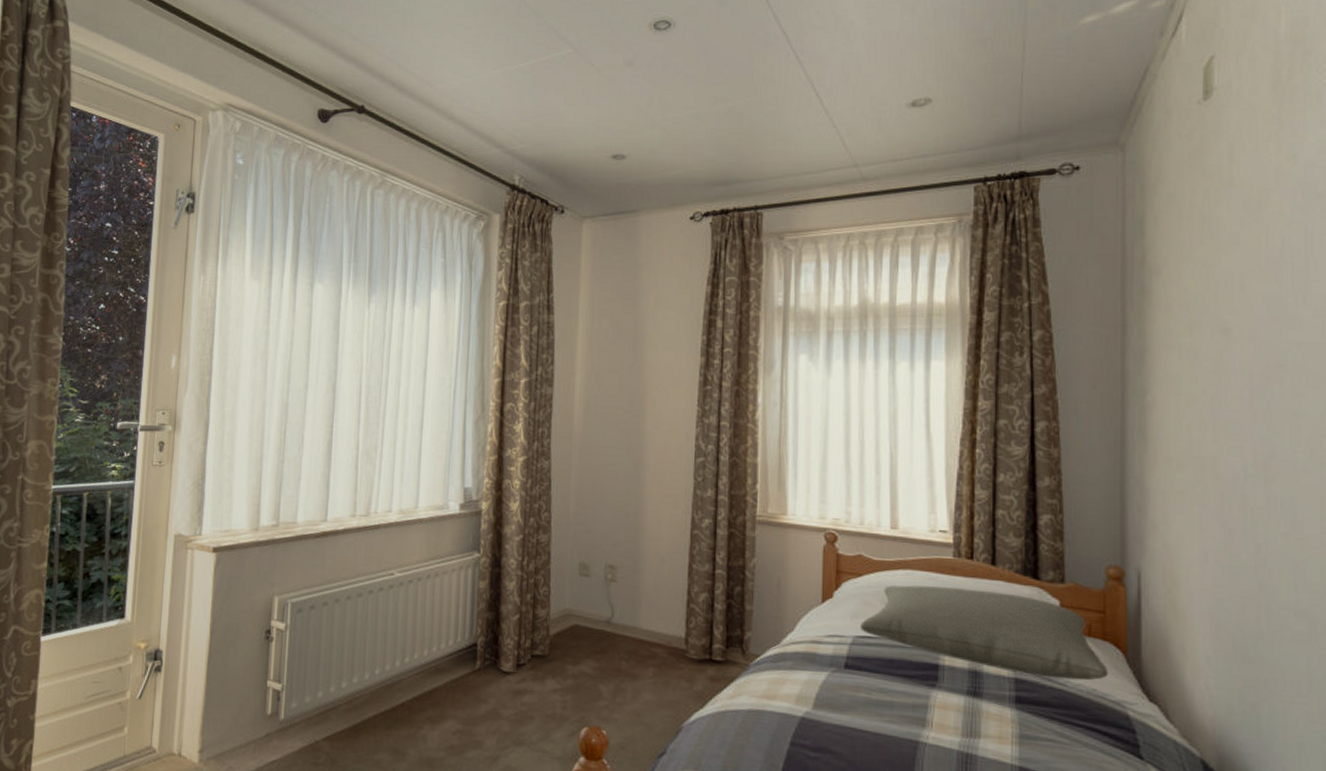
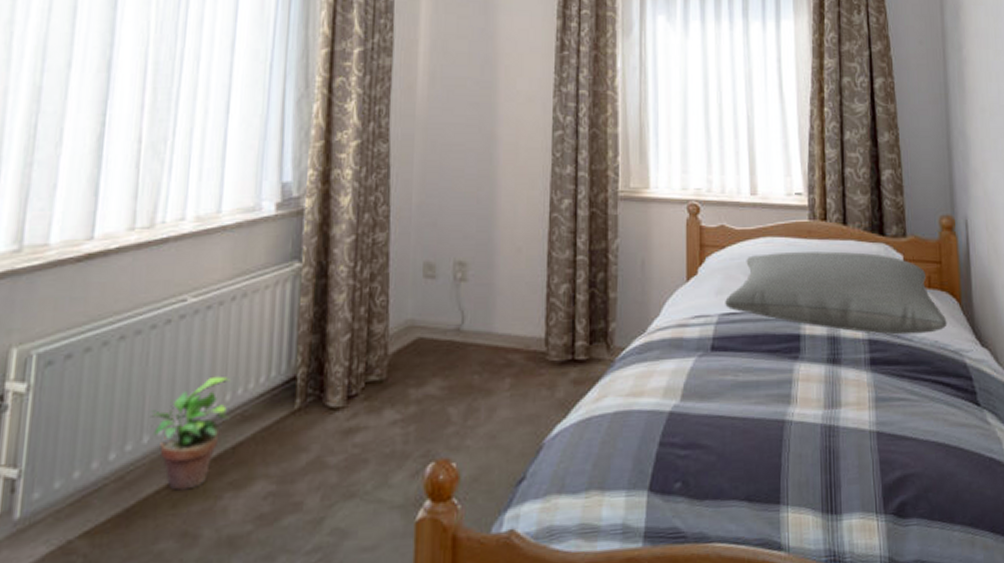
potted plant: none [369,635,427,718] -> present [149,376,231,491]

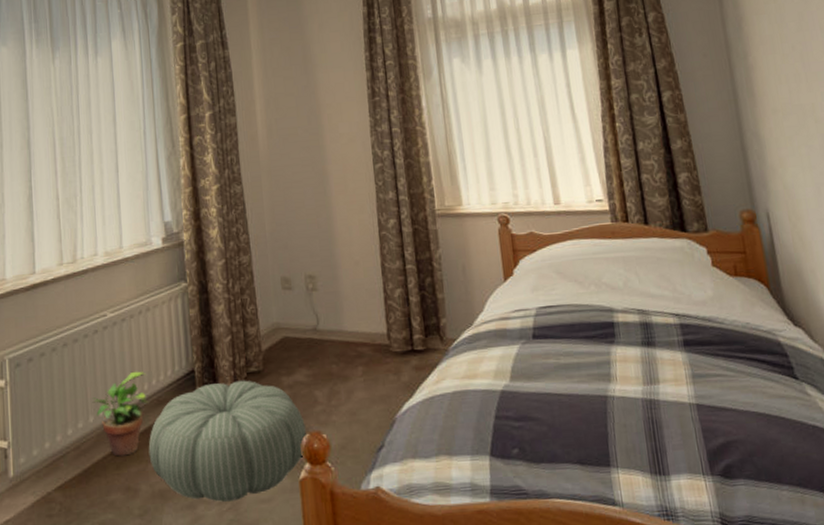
pouf: none [219,391,432,551] -> present [148,380,307,502]
pillow: present [725,251,947,335] -> none [541,248,757,319]

